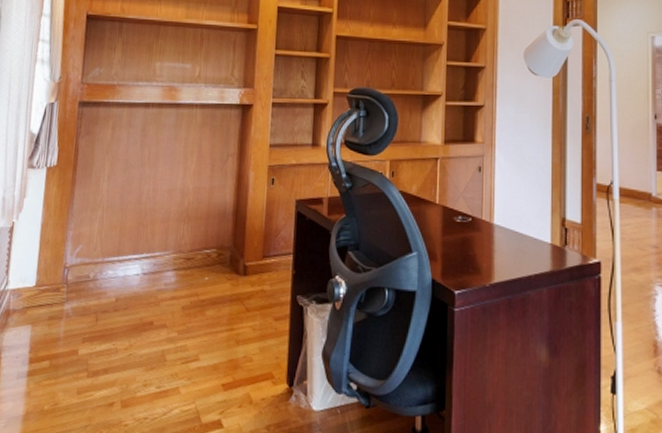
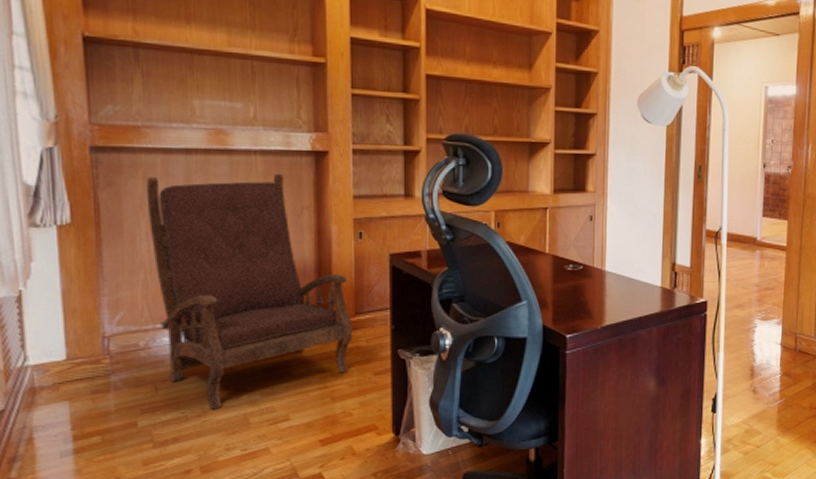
armchair: none [107,125,259,344] -> present [146,174,352,410]

